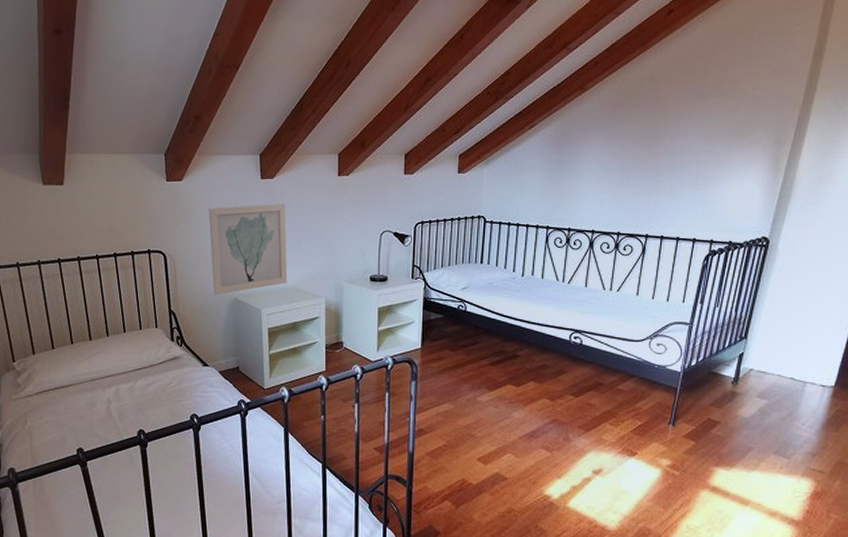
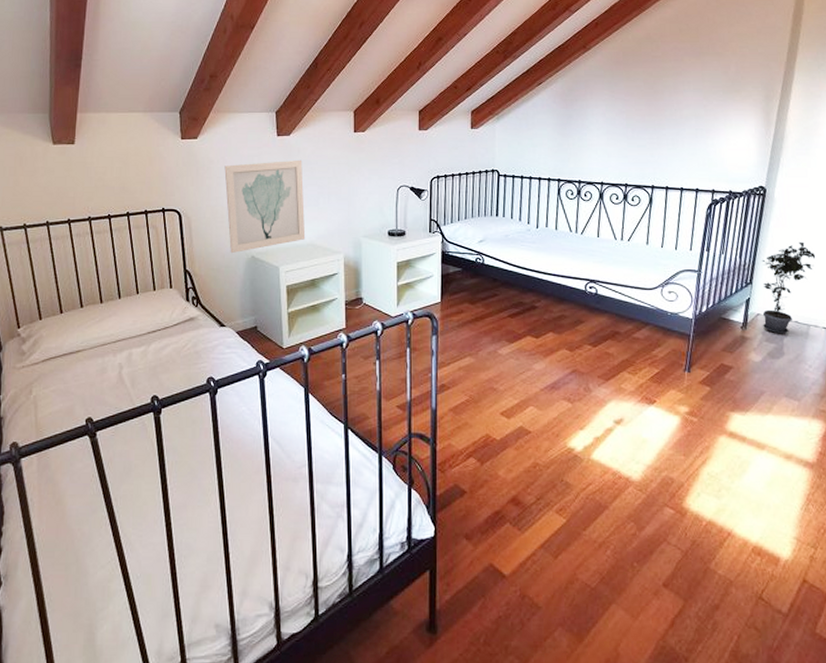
potted plant: none [756,296,819,391] -> present [762,241,816,334]

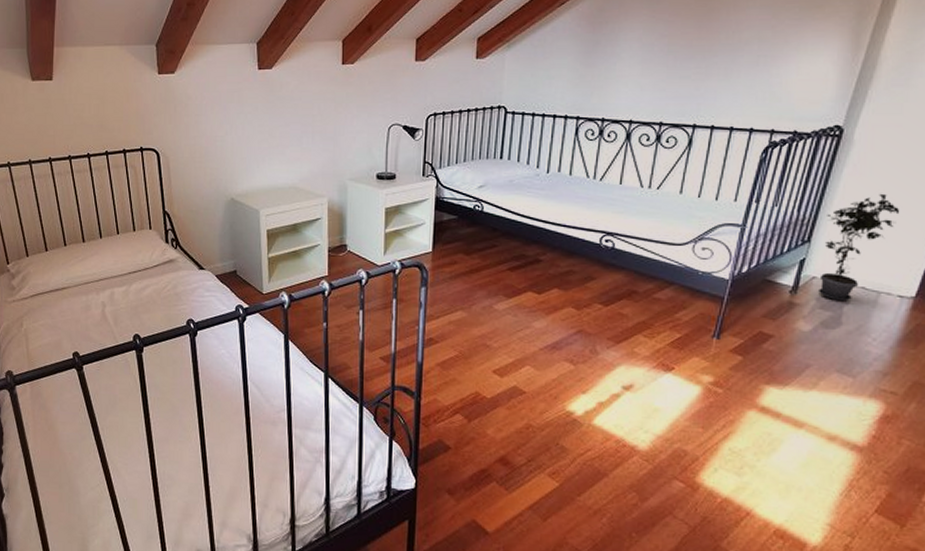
wall art: present [224,159,306,254] -> none [203,95,288,196]

